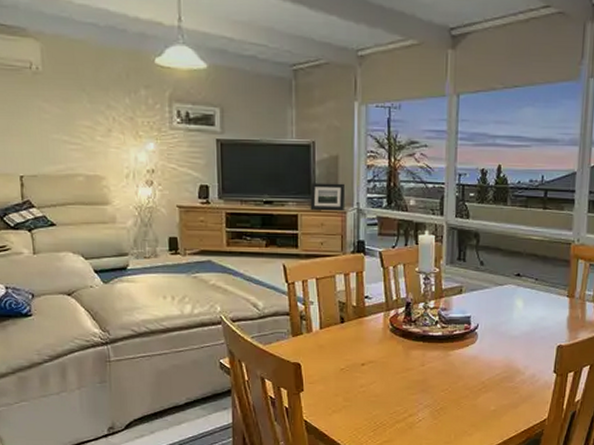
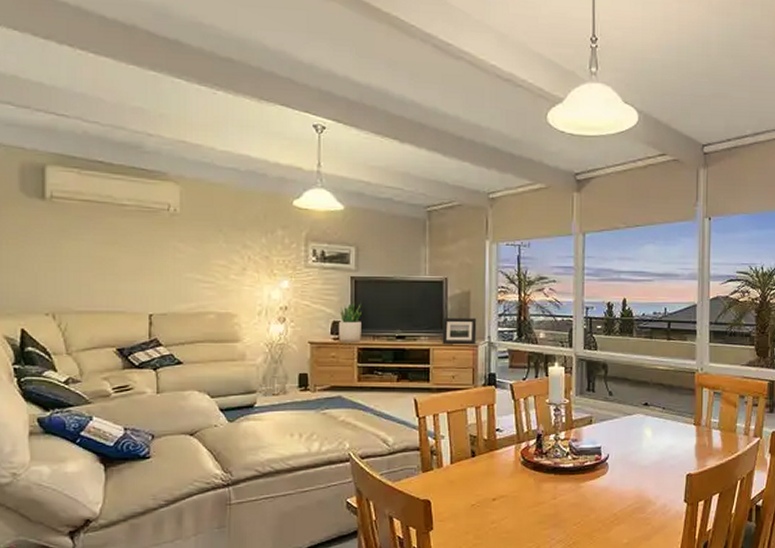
planter: none [206,165,229,208] -> present [339,302,361,344]

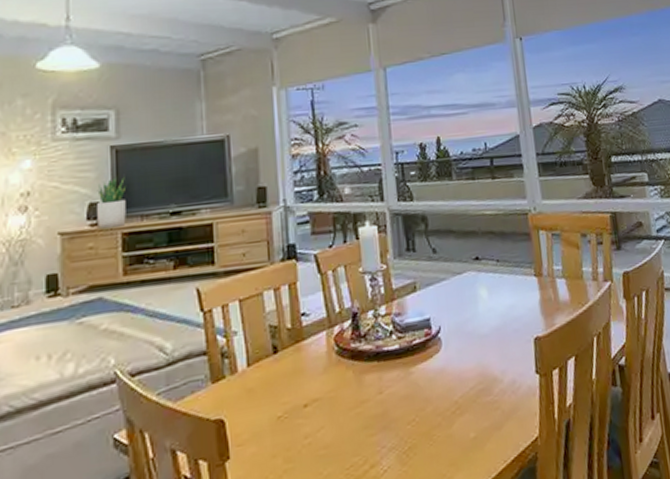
picture frame: present [442,317,477,344] -> none [226,179,269,215]

